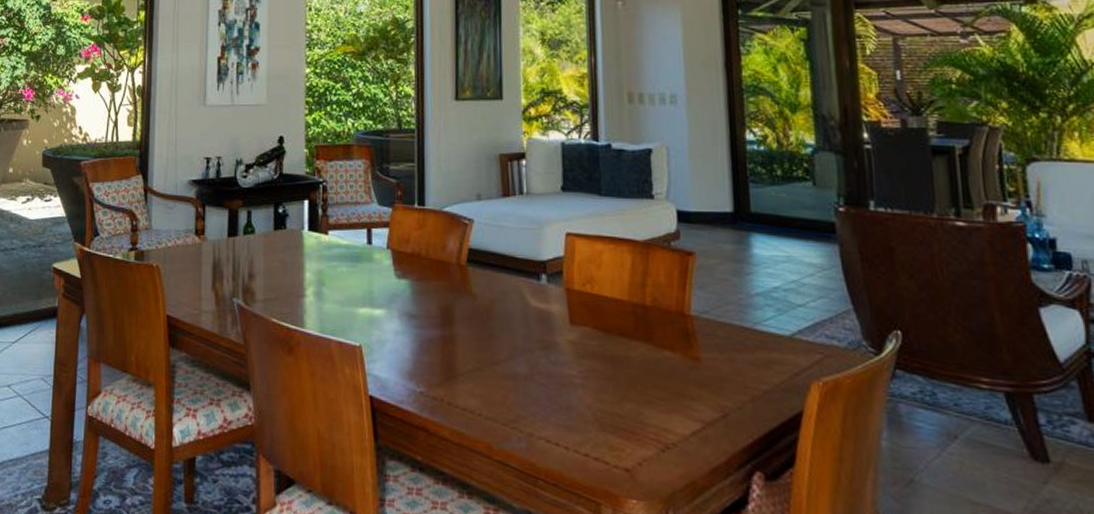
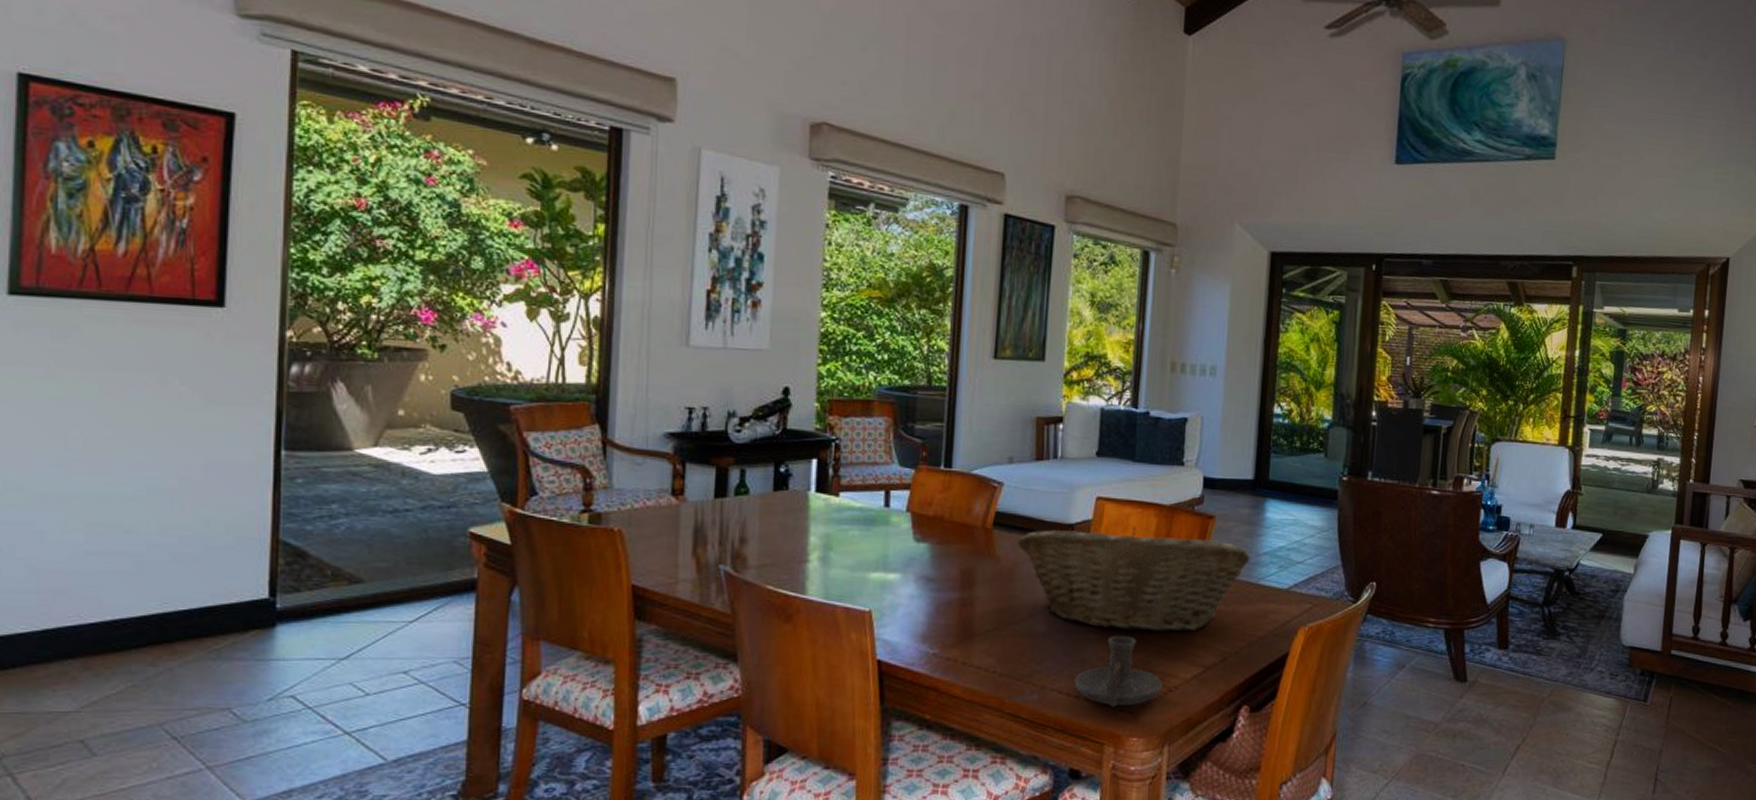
fruit basket: none [491,263,742,381] -> present [1017,526,1251,632]
candle holder: none [562,382,659,463] -> present [1074,636,1163,708]

